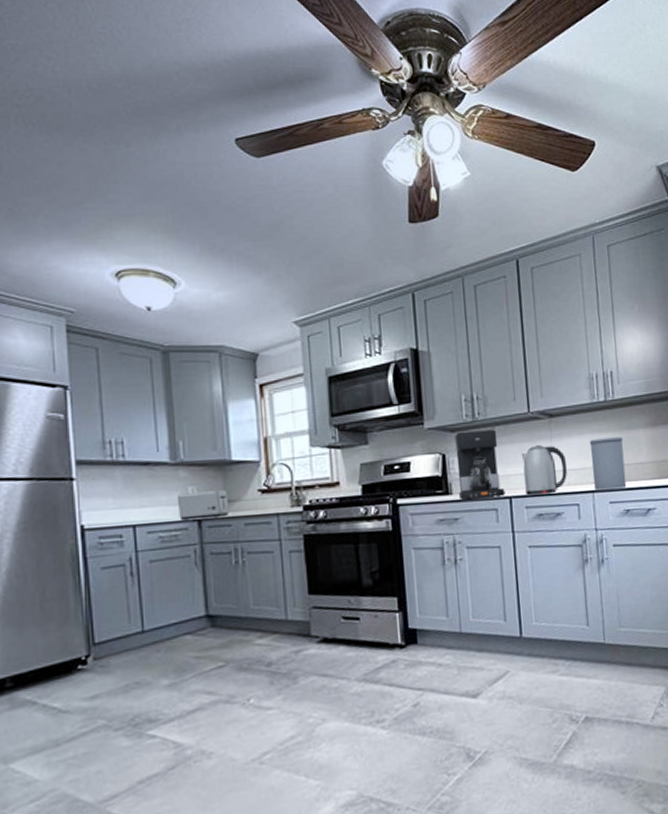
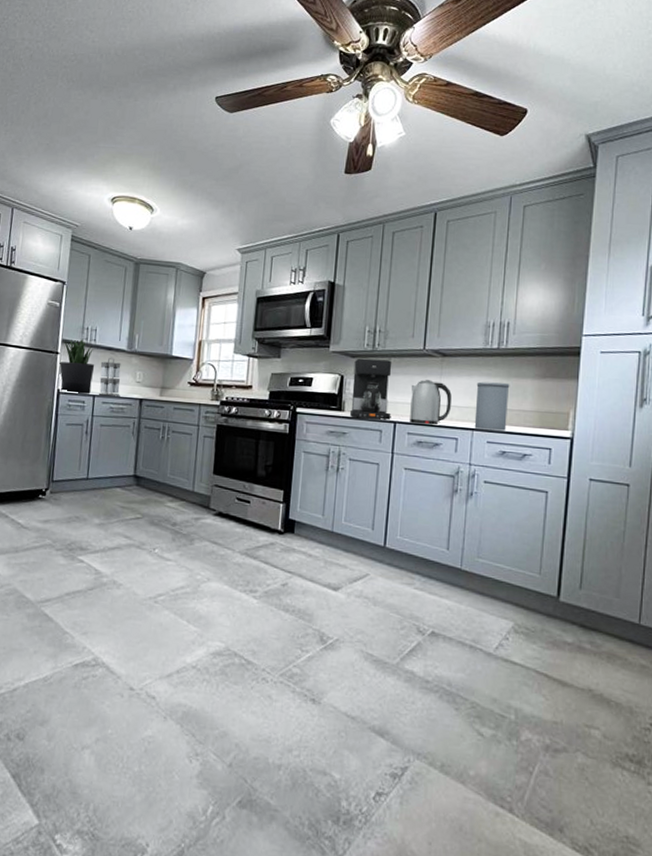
planter: none [77,455,129,530] -> present [59,338,95,395]
spice rack: none [136,473,171,526] -> present [98,357,121,397]
toaster: present [176,490,230,522] -> none [127,376,165,400]

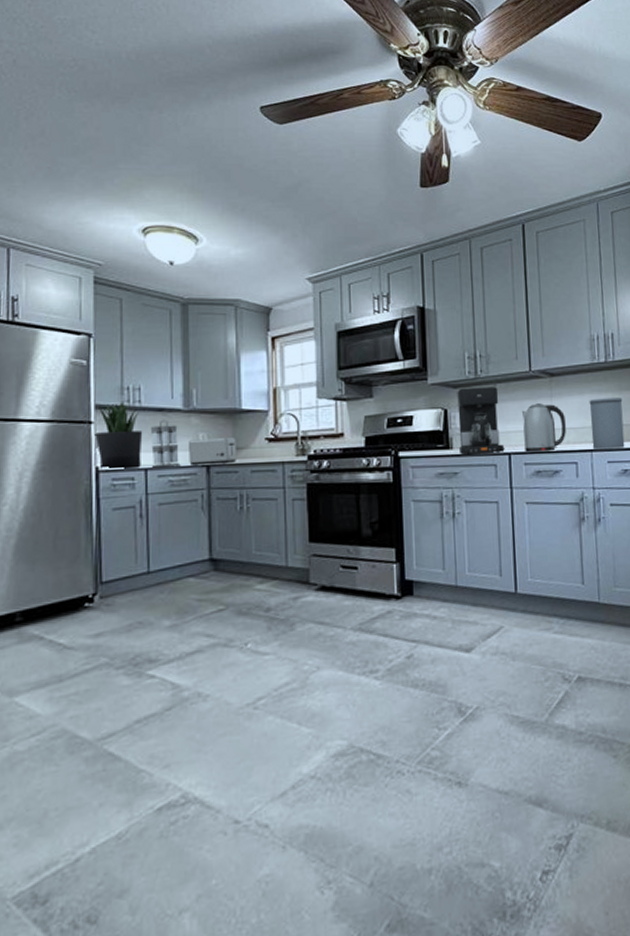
toaster: none [127,376,165,400] -> present [187,438,238,467]

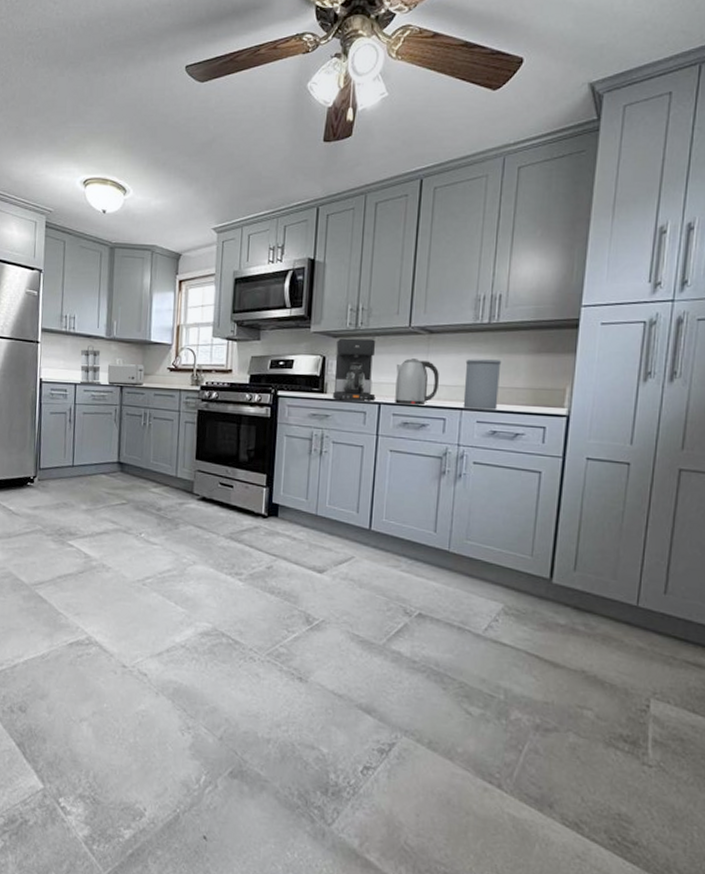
planter: present [95,401,143,471] -> none [40,326,75,383]

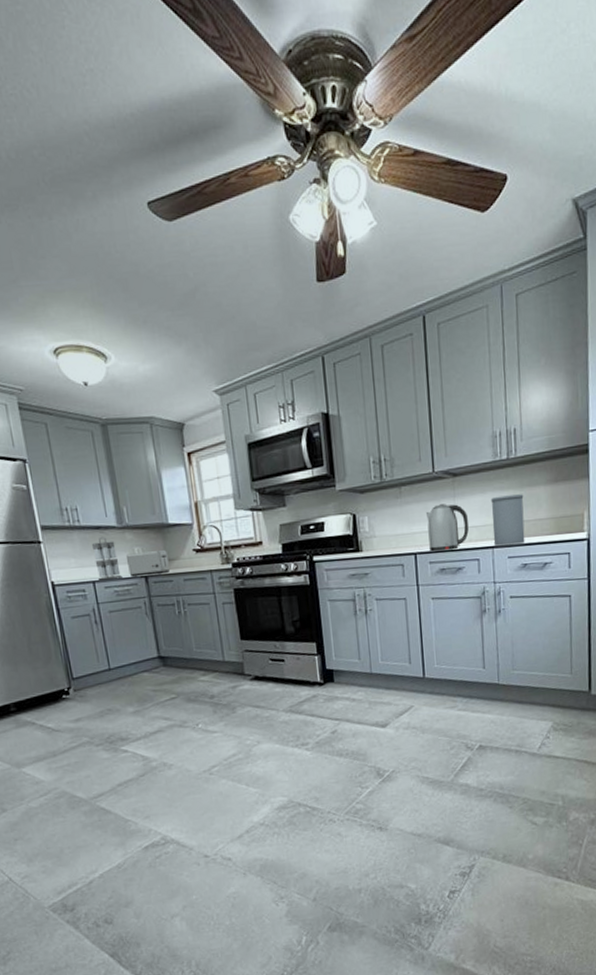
coffee maker: present [332,338,376,403] -> none [364,490,411,557]

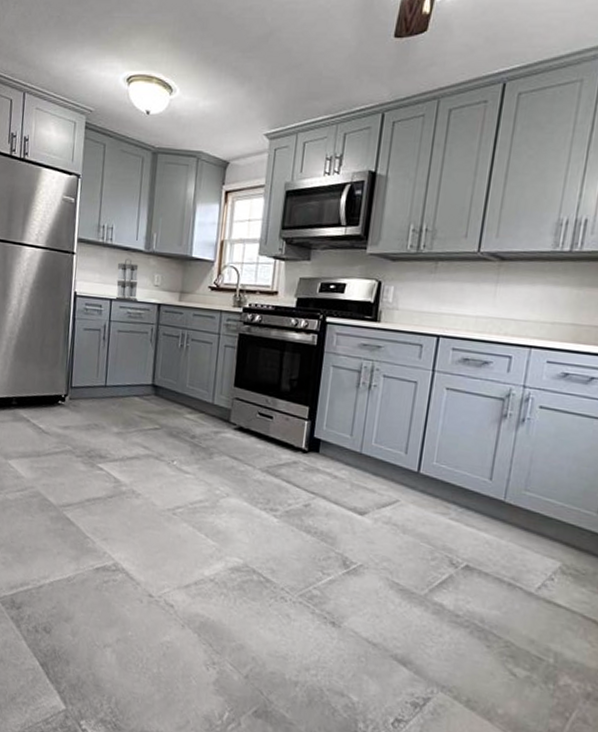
toaster: present [125,550,171,578] -> none [144,279,184,306]
kettle: present [425,504,469,552] -> none [455,287,508,341]
canister: present [490,494,525,547] -> none [532,291,582,351]

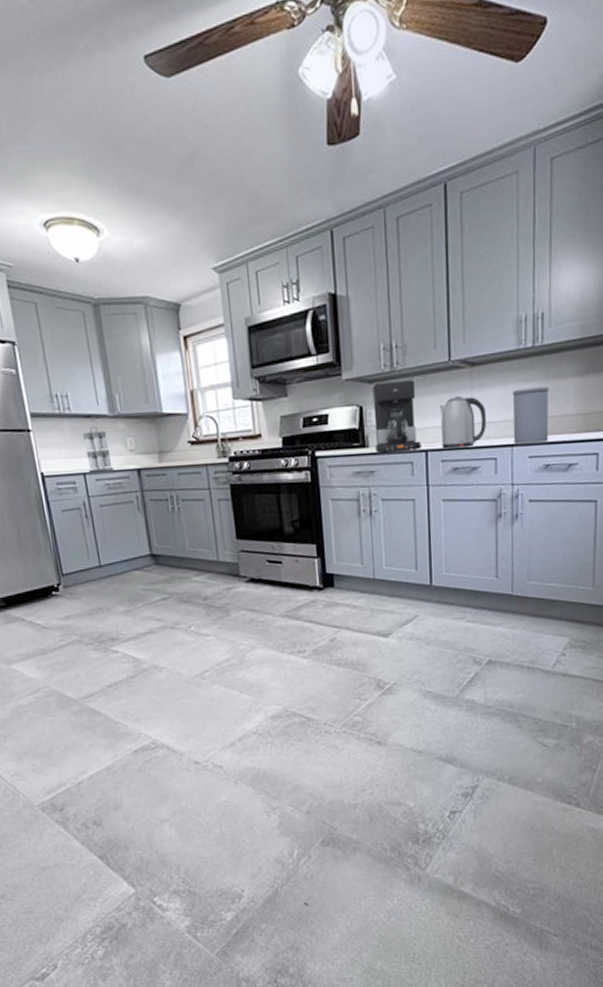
coffee maker: none [386,261,439,335] -> present [372,380,422,454]
kettle: none [455,287,508,341] -> present [439,396,486,449]
canister: none [532,291,582,351] -> present [512,387,549,445]

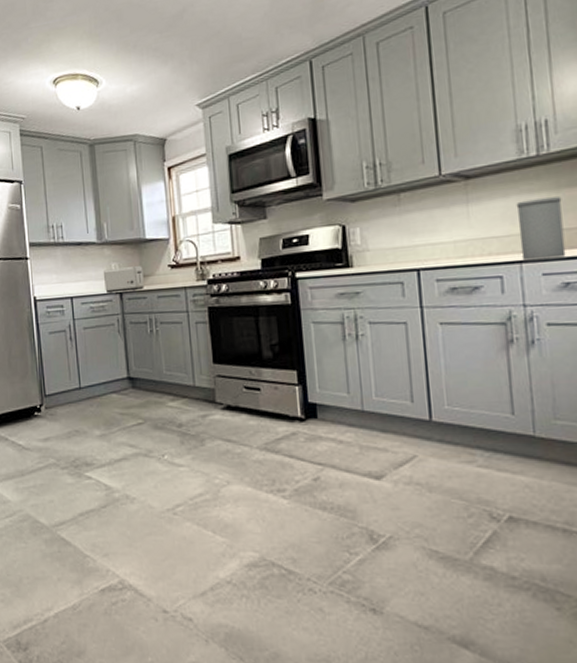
spice rack: present [82,425,114,474] -> none [72,252,99,297]
toaster: none [117,441,164,471] -> present [103,266,145,295]
coffee maker: present [372,380,422,454] -> none [355,196,413,274]
kettle: present [439,396,486,449] -> none [430,211,487,268]

